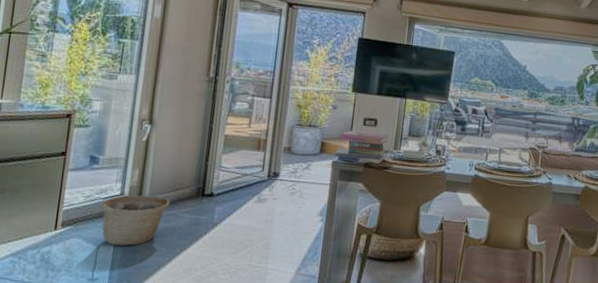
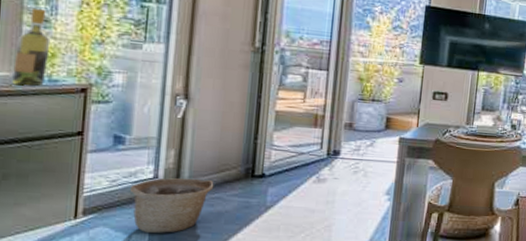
bottle: none [14,44,46,113] -> present [12,7,51,87]
books: present [334,131,389,165] -> none [401,105,461,141]

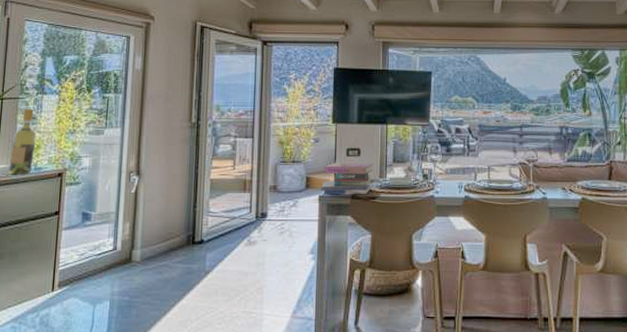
basket: present [129,178,214,233] -> none [94,248,162,302]
books: none [401,105,461,141] -> present [320,163,374,195]

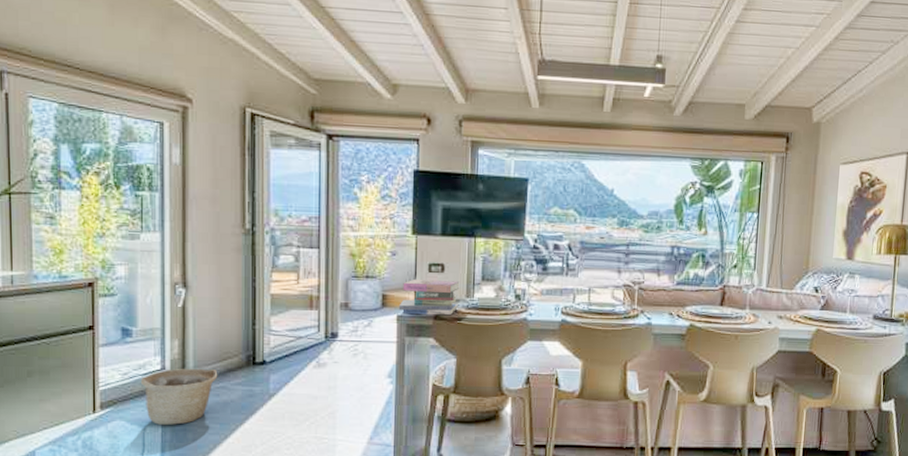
bottle: present [8,108,37,175] -> none [27,205,58,284]
basket: none [94,248,162,302] -> present [140,368,218,425]

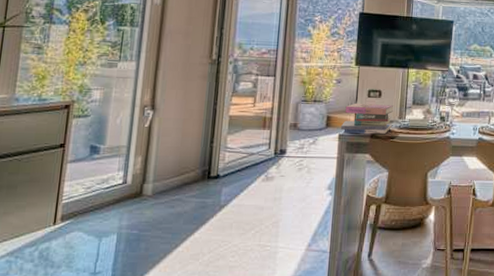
basket: present [140,368,218,425] -> none [101,182,175,235]

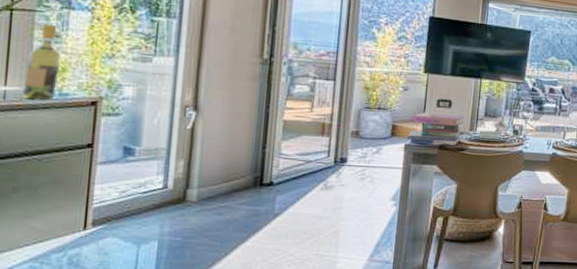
bottle: none [9,37,42,106] -> present [22,23,62,101]

